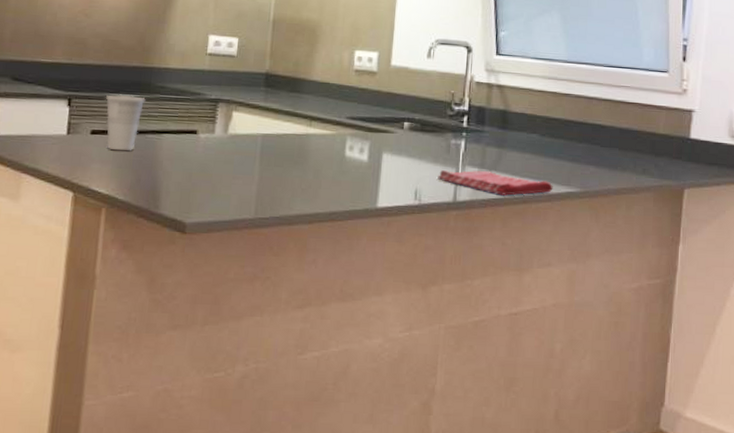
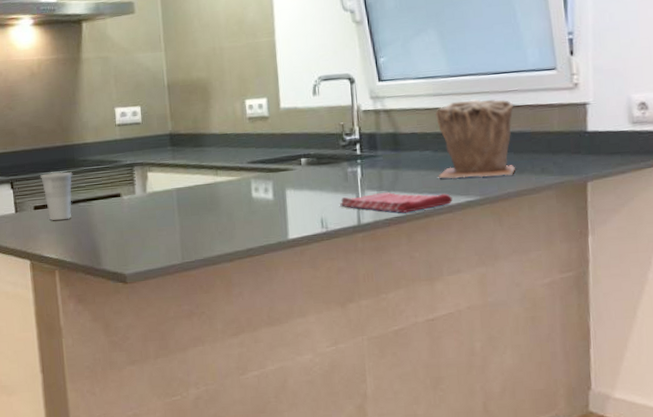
plant pot: none [541,88,625,172] -> present [436,99,515,179]

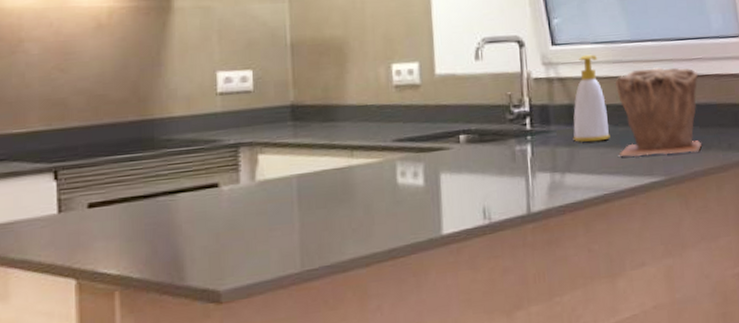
cup: present [39,171,73,221] -> none [100,154,150,223]
dish towel: present [340,192,453,213] -> none [506,174,635,198]
soap bottle: none [397,88,431,166] -> present [573,54,611,142]

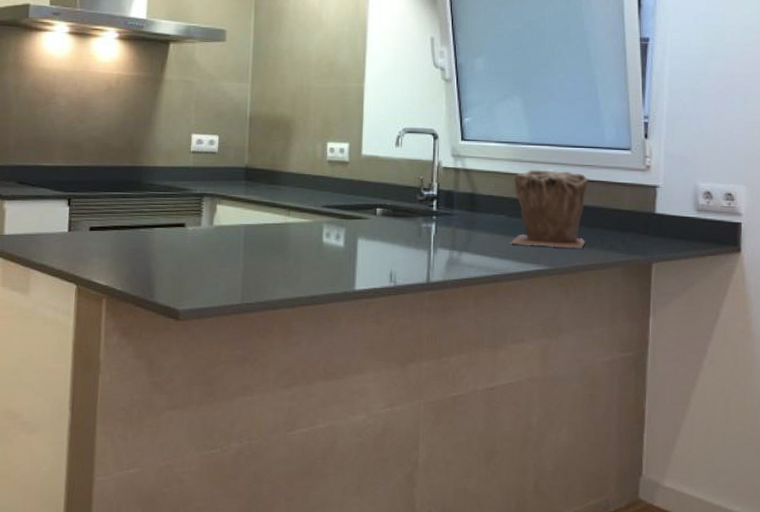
soap bottle: present [573,54,611,142] -> none [472,151,505,228]

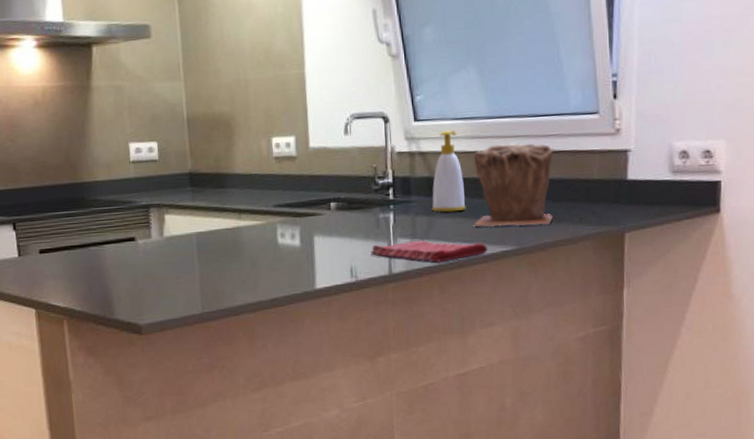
dish towel: none [411,252,523,275] -> present [371,241,488,263]
soap bottle: none [472,151,505,228] -> present [431,130,466,213]

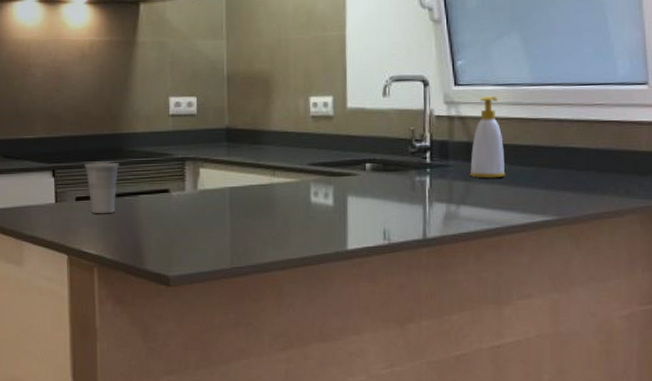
cup: none [45,211,82,267] -> present [84,161,119,214]
dish towel: present [371,241,488,263] -> none [405,206,527,229]
plant pot: present [473,143,554,227] -> none [513,111,600,196]

